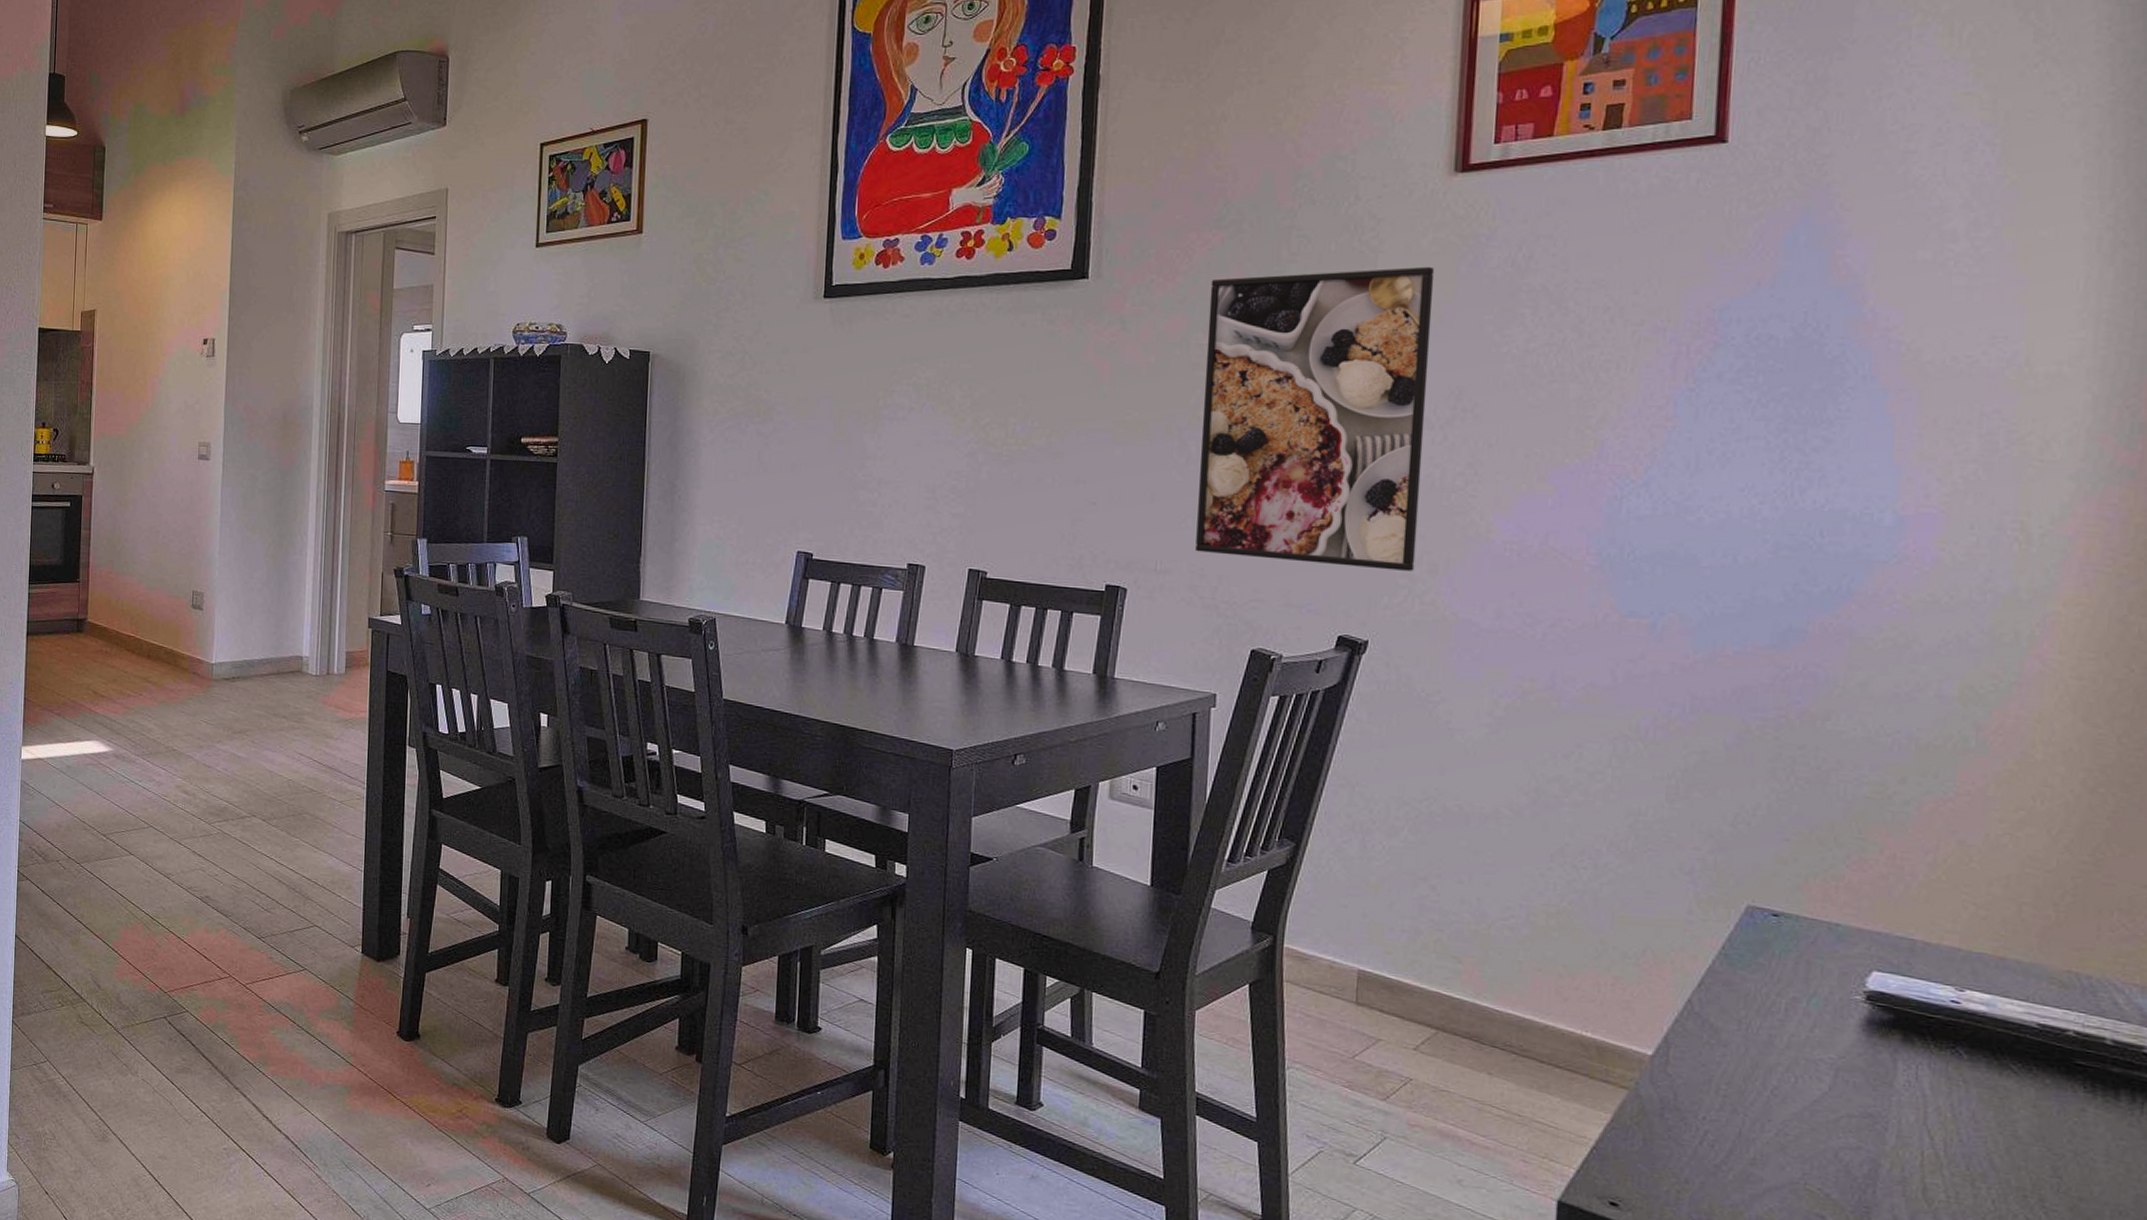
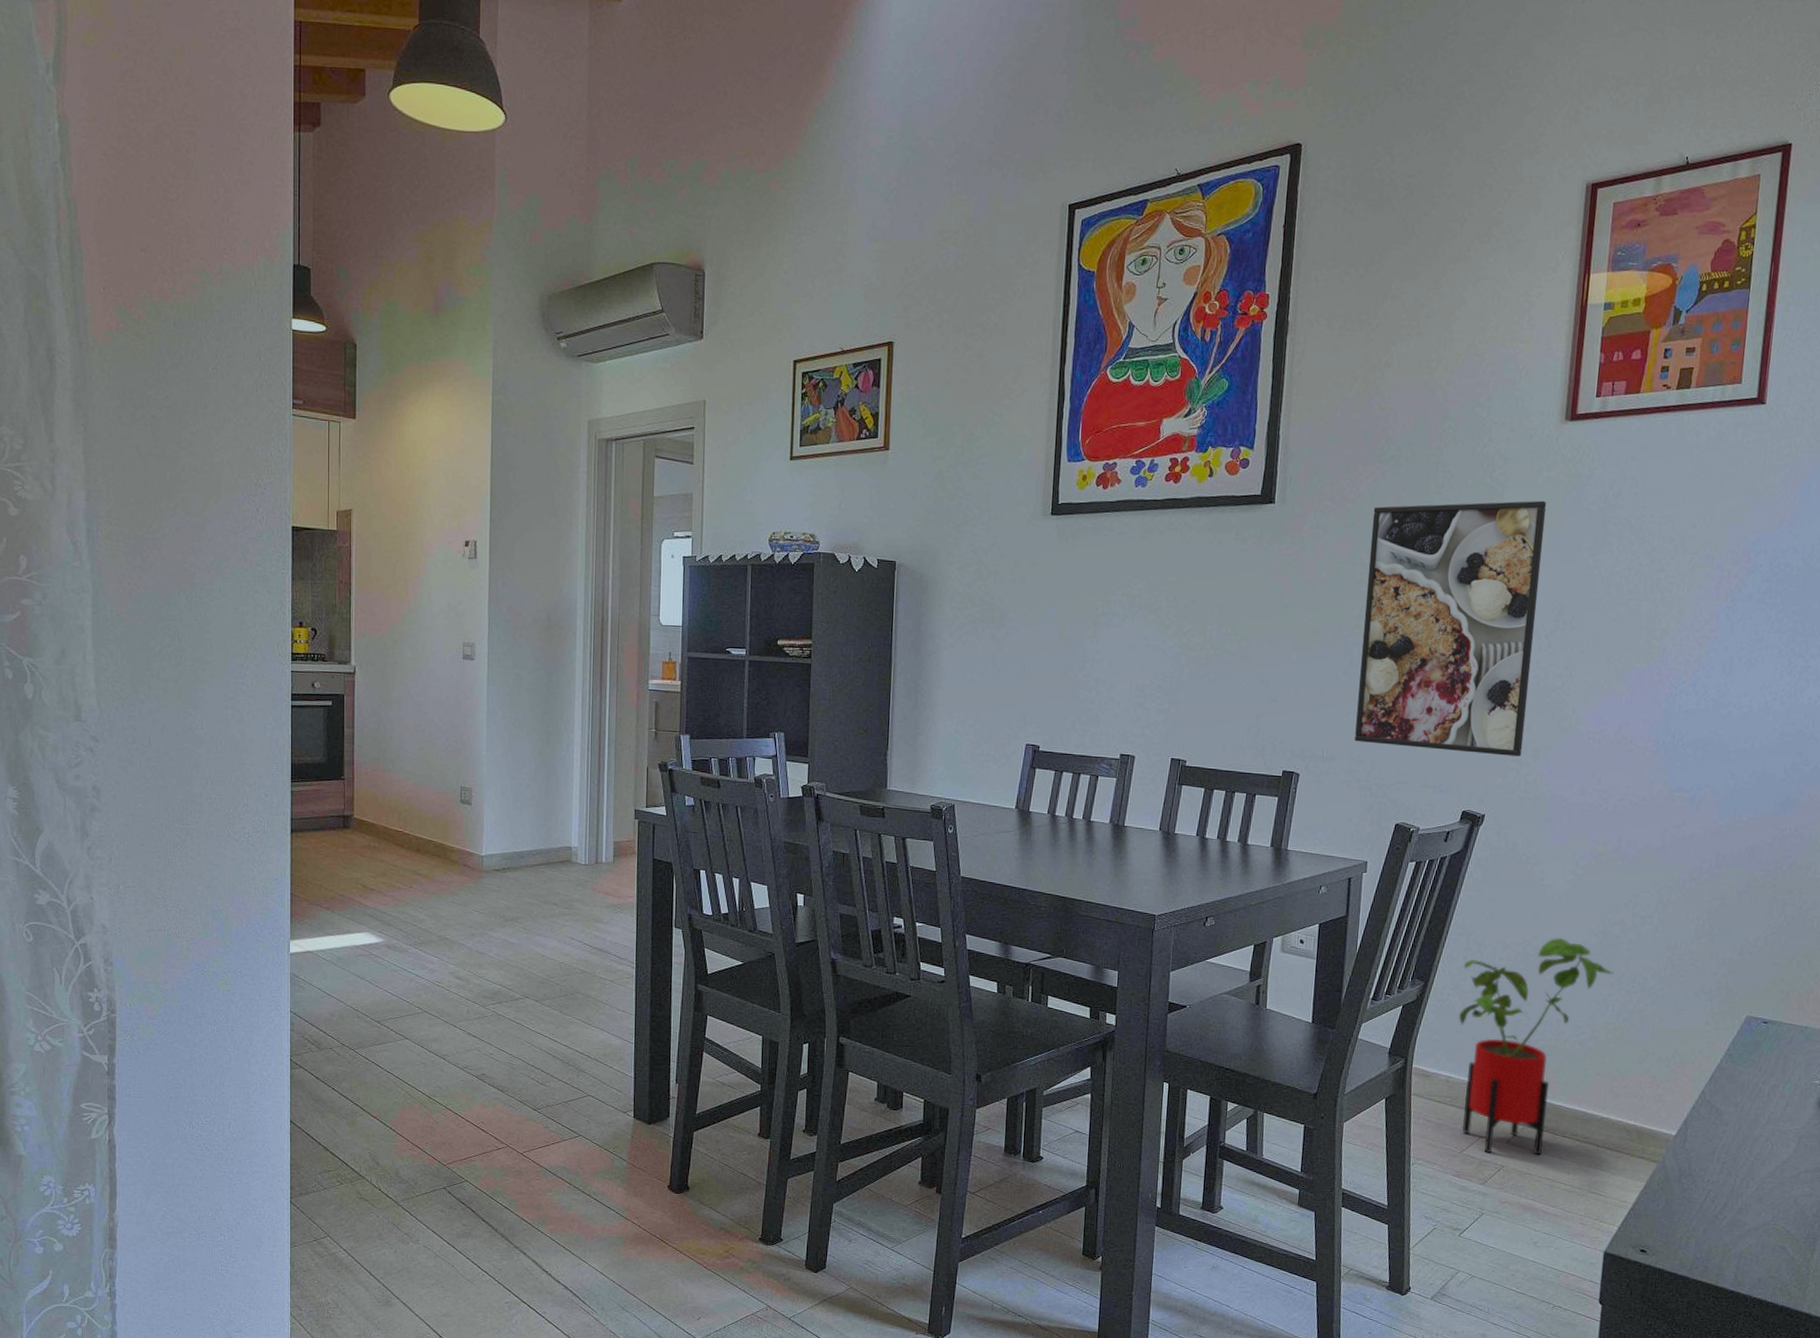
house plant: none [1343,795,1553,1069] -> present [1459,938,1614,1155]

